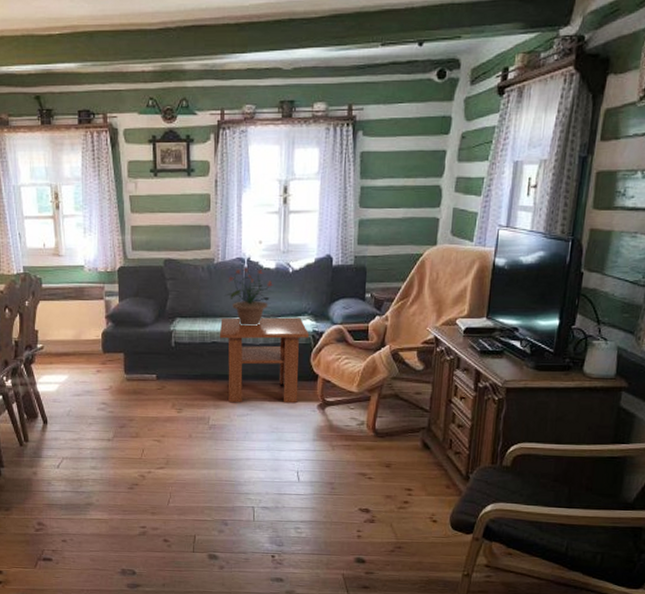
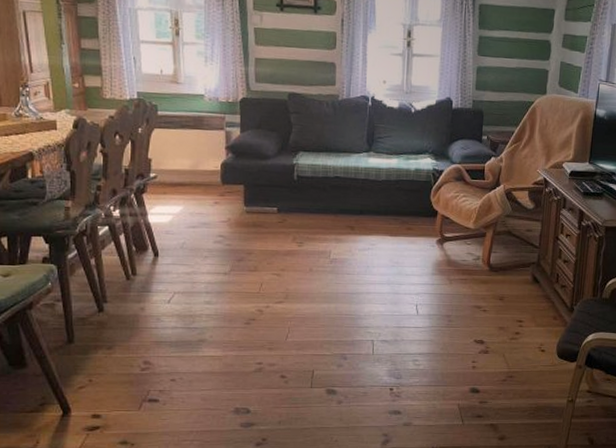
coffee table: present [219,317,310,403] -> none [342,153,430,238]
potted plant: present [225,268,273,327] -> none [349,106,396,163]

